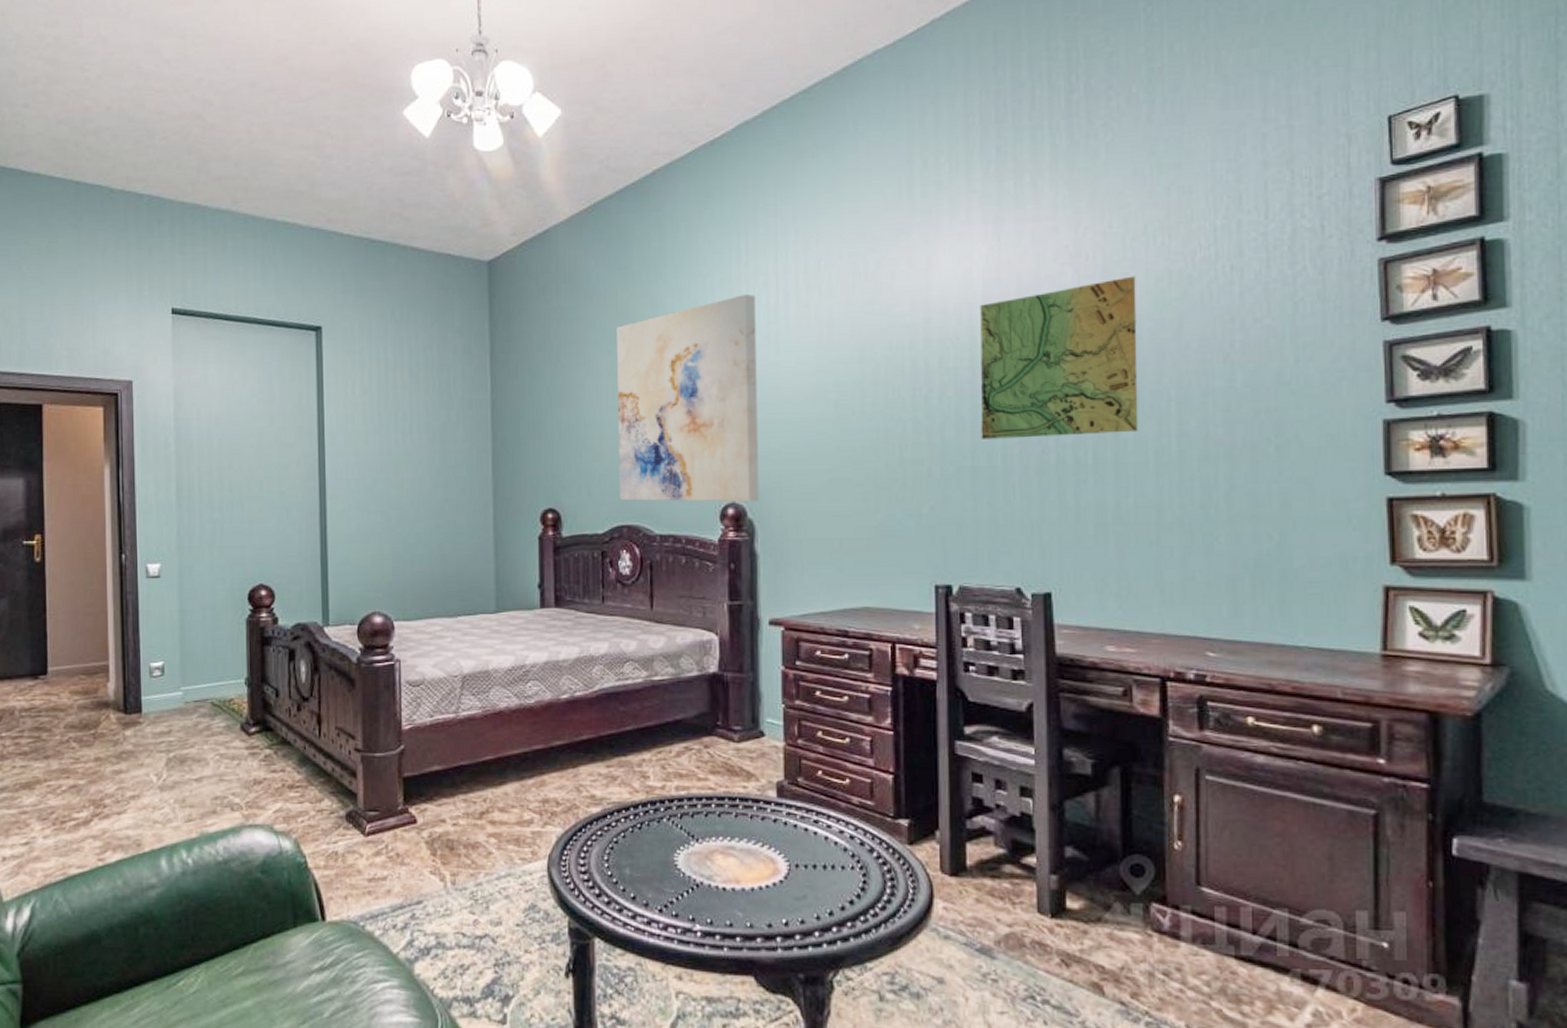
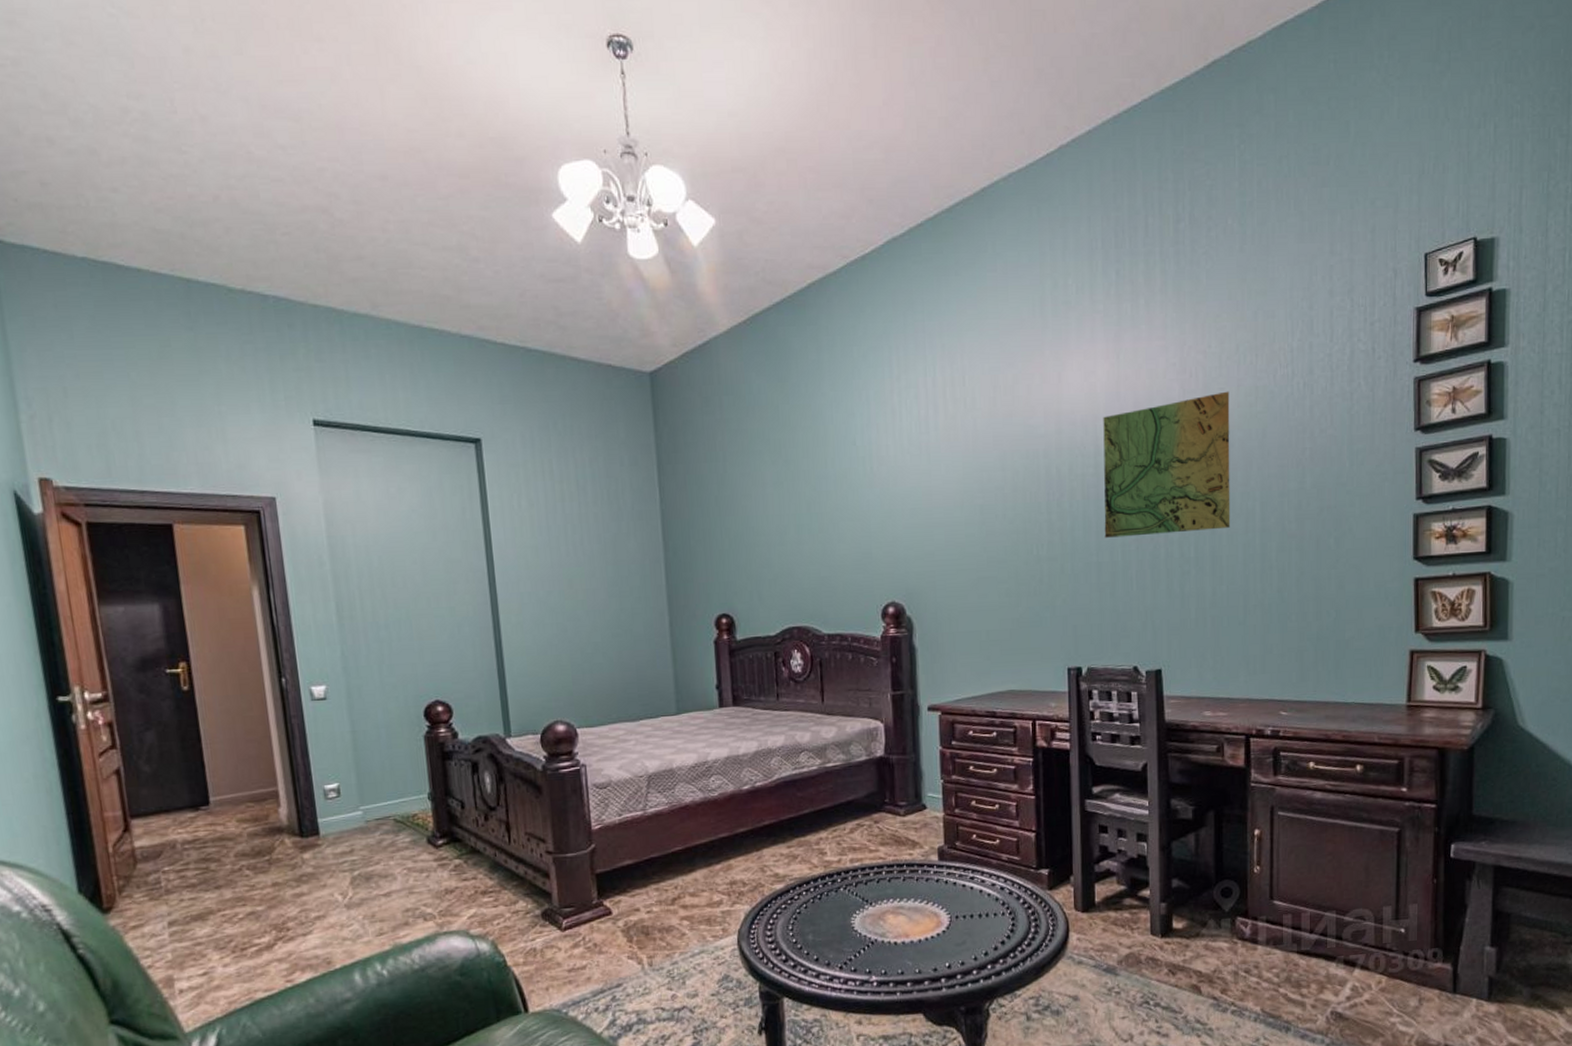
wall art: present [617,293,759,502] -> none [779,406,916,604]

